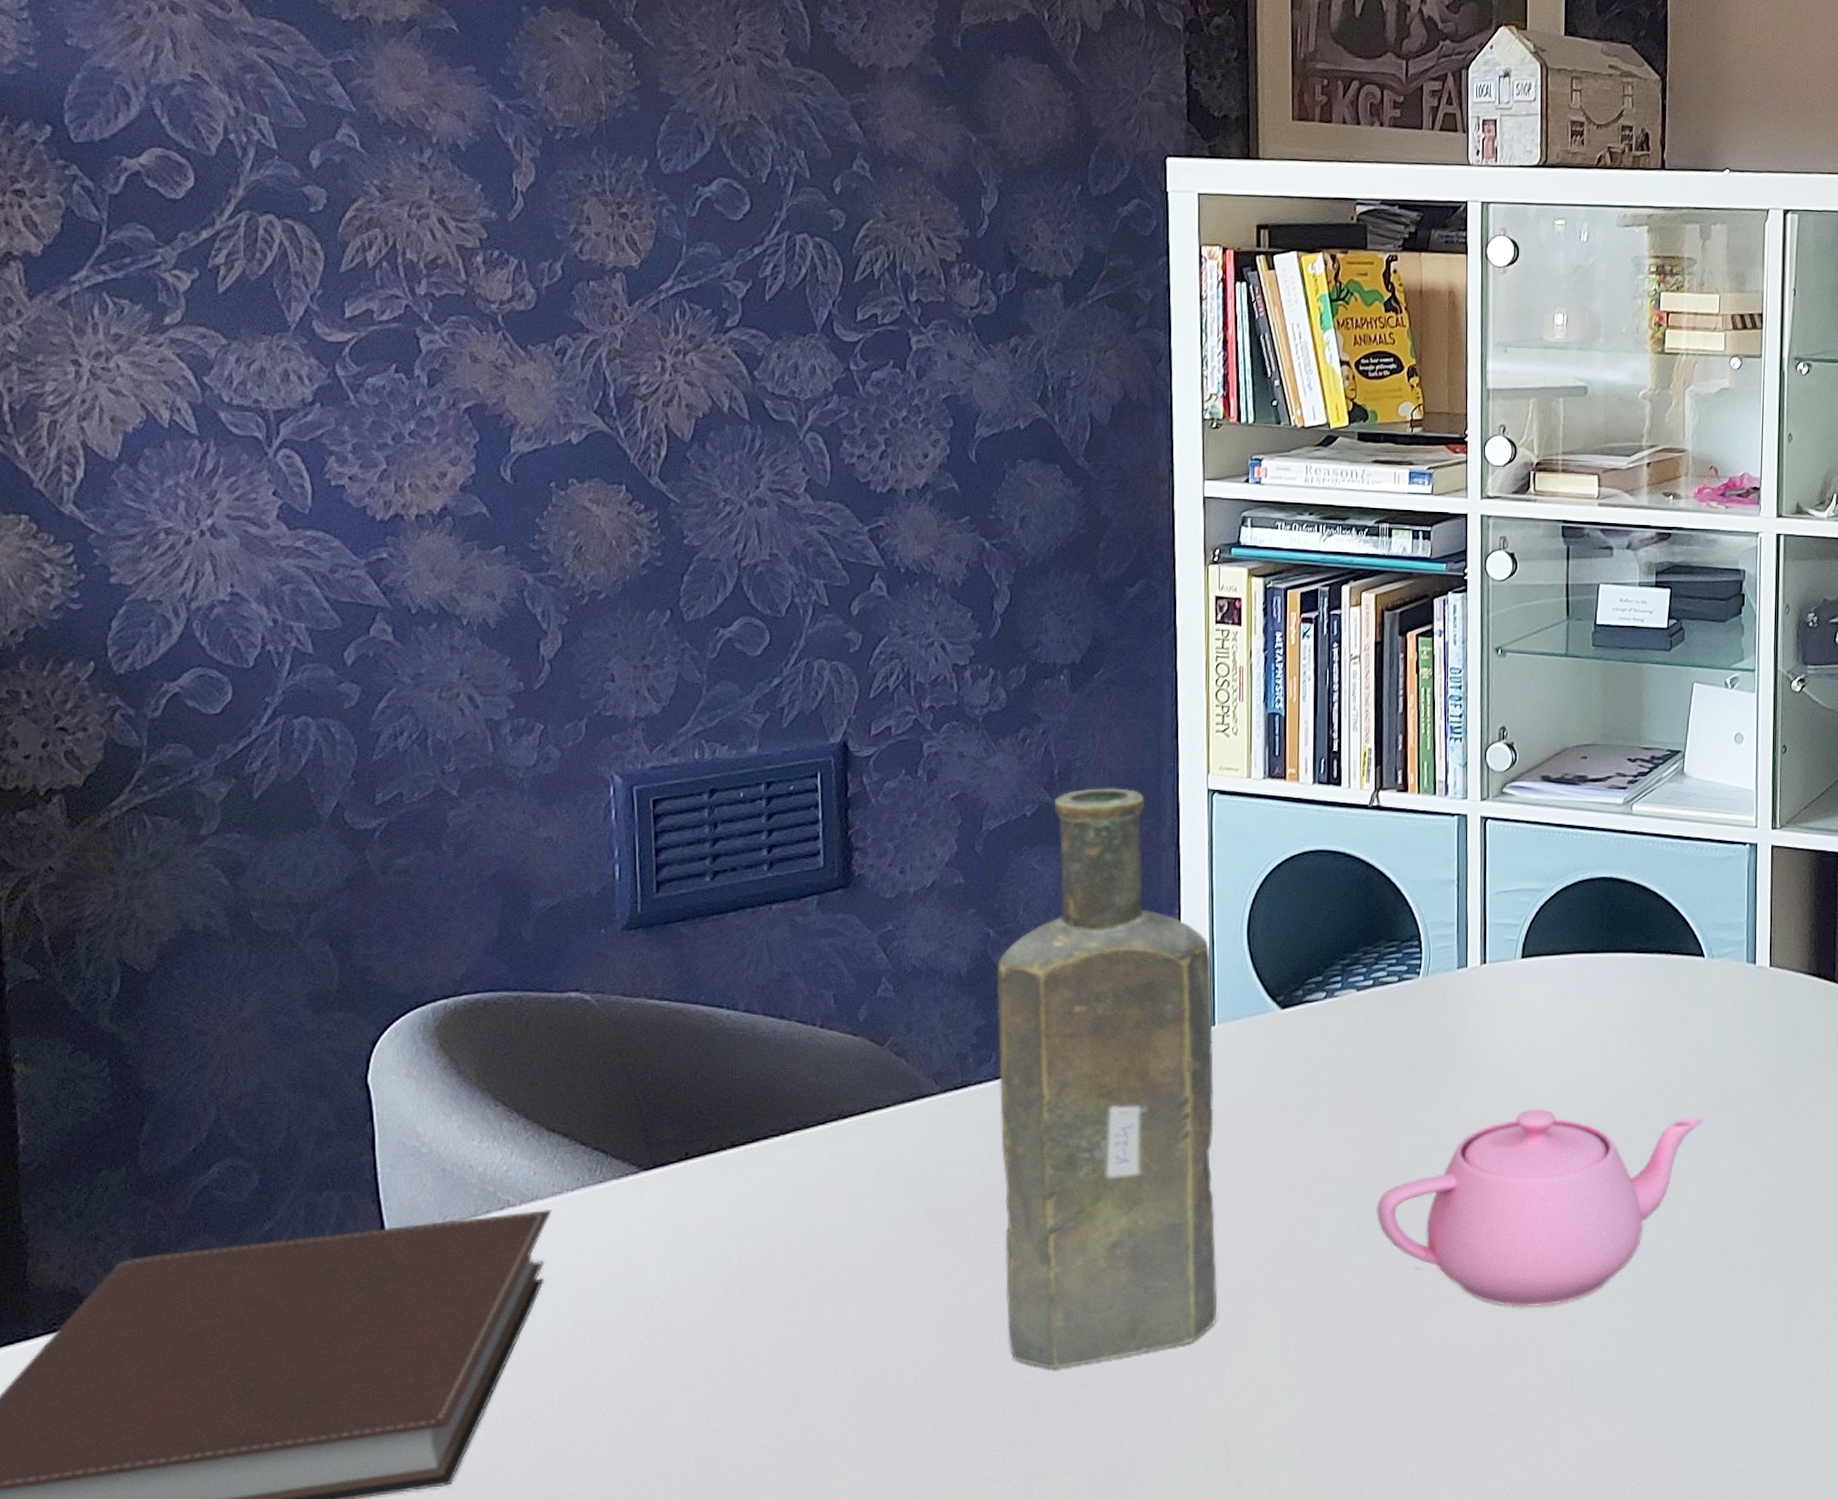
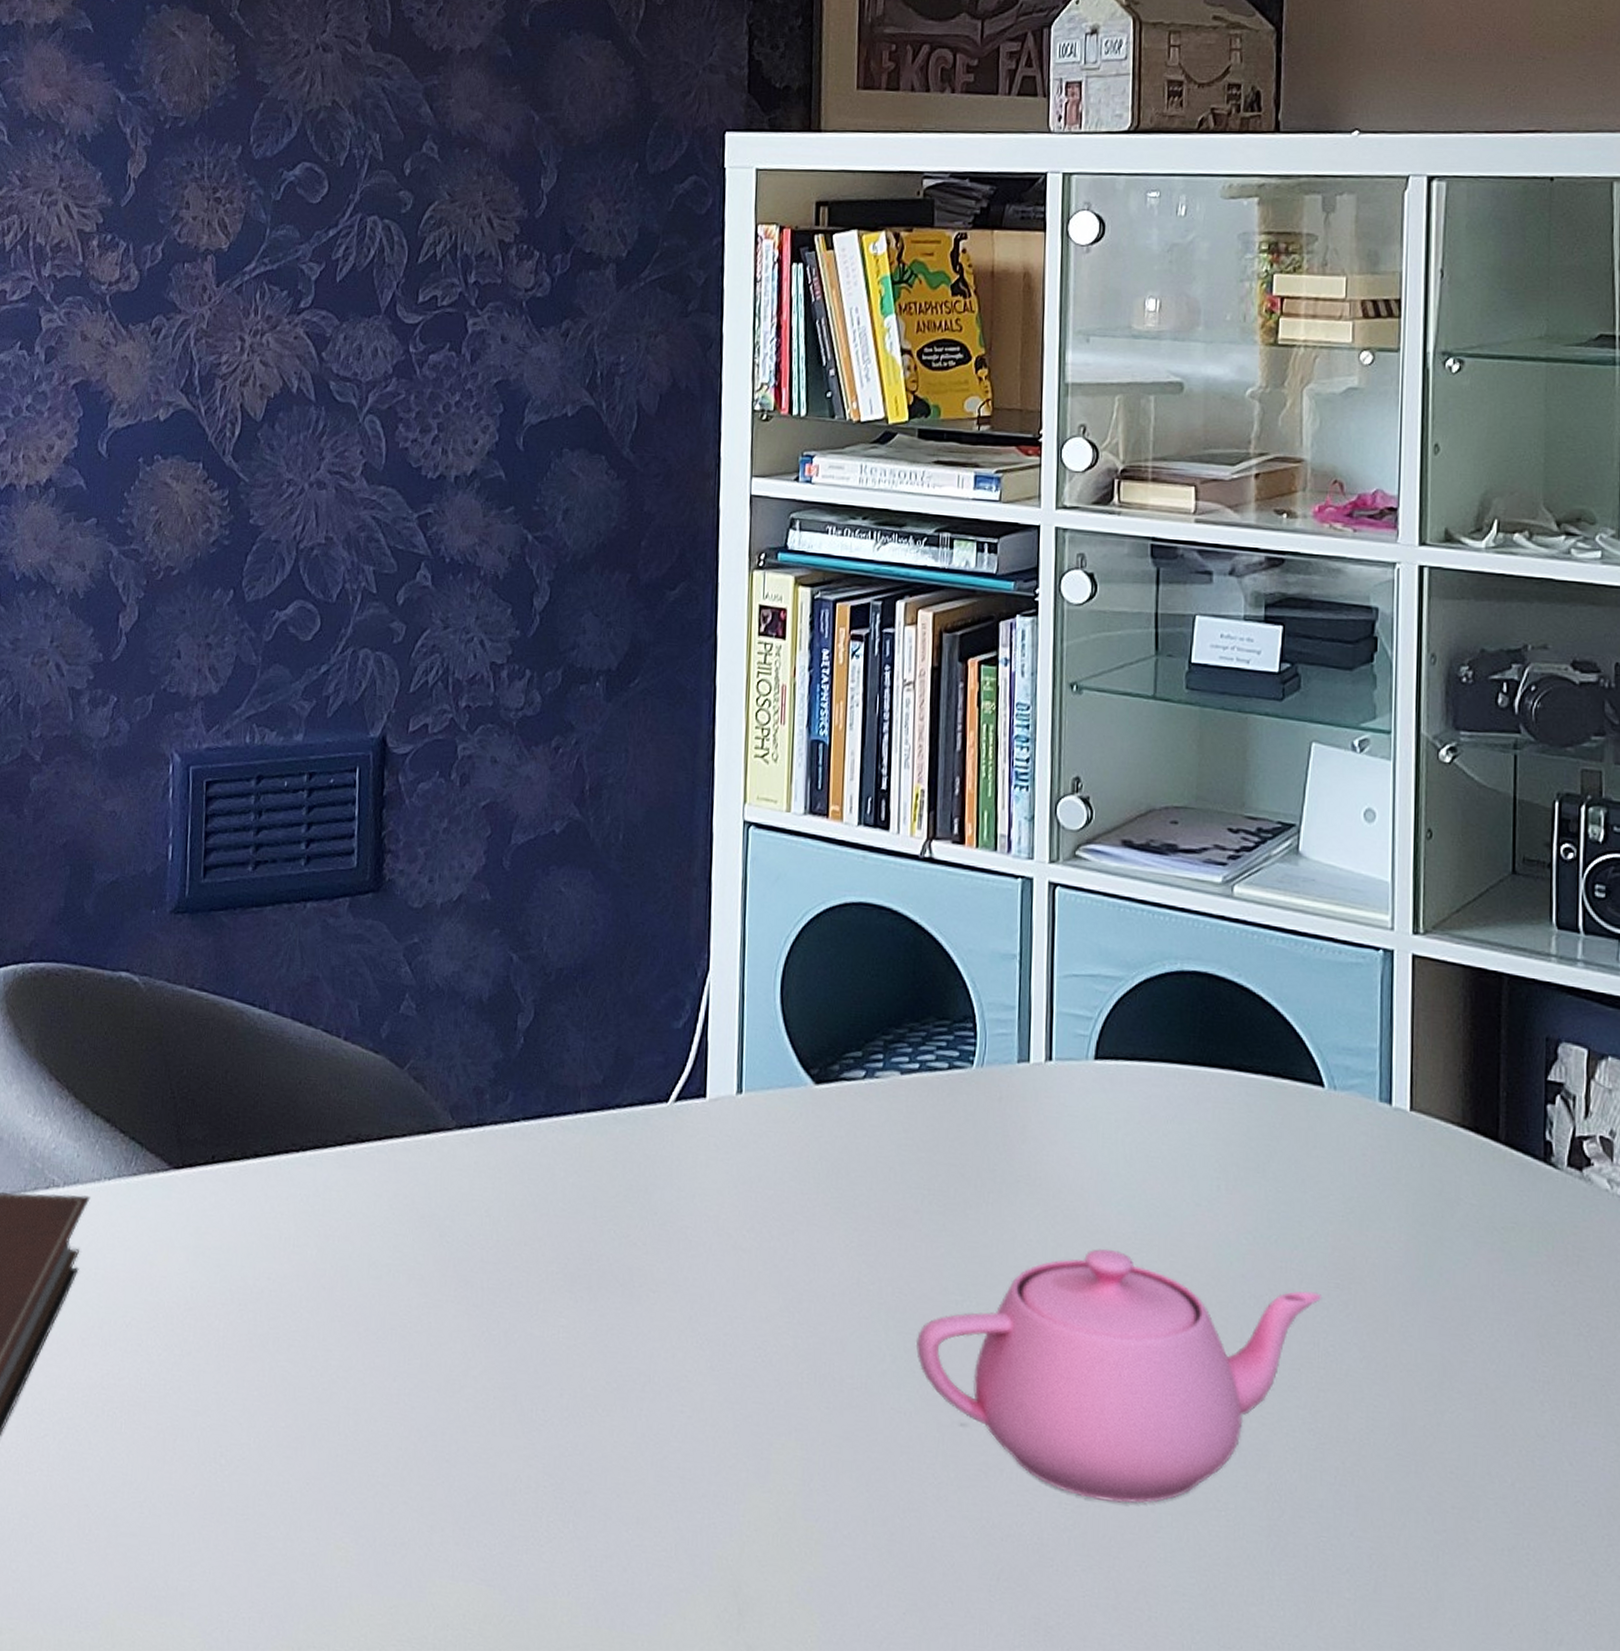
bottle: present [996,788,1218,1369] -> none [510,808,741,1468]

